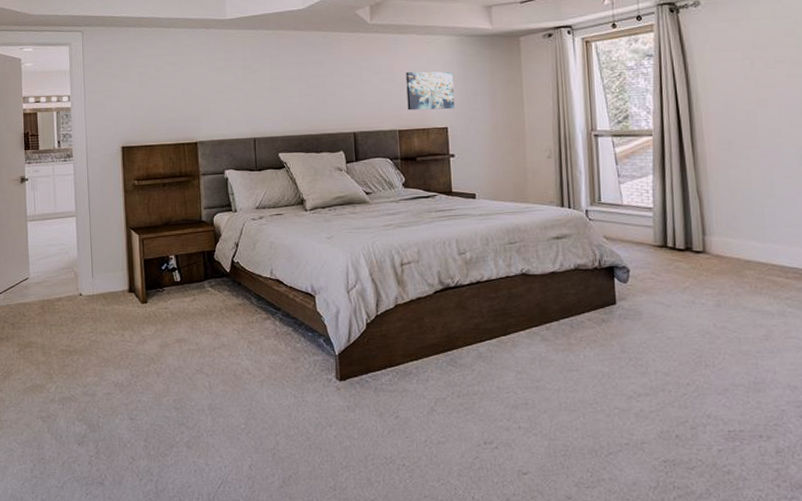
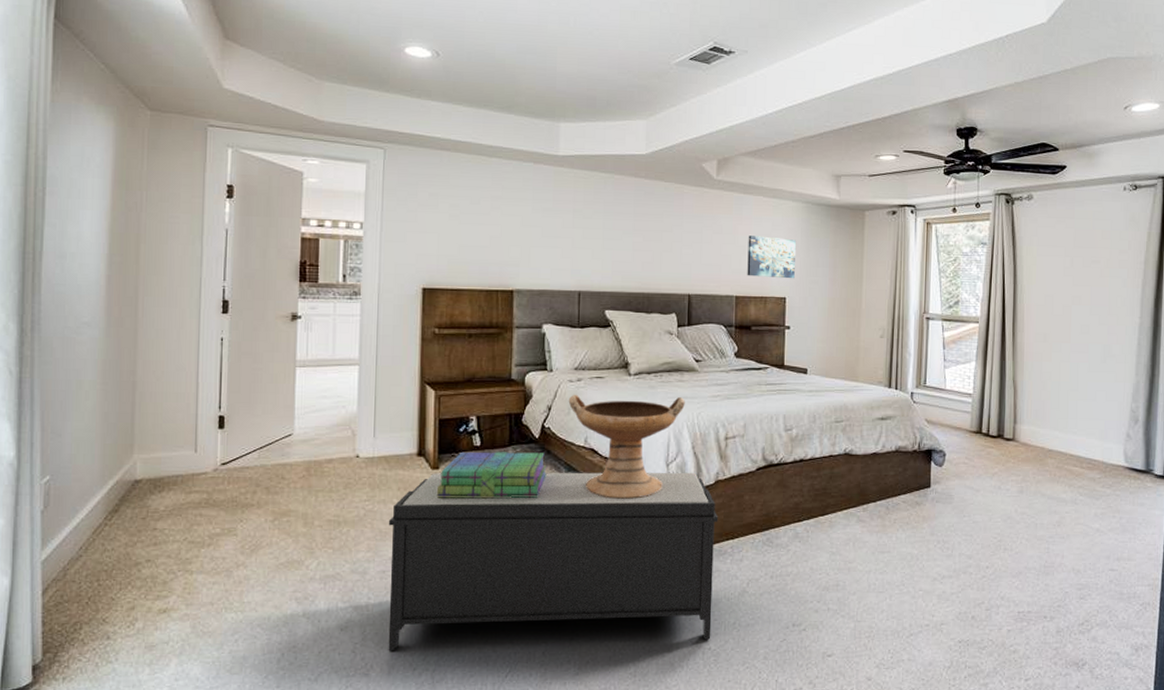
bench: none [109,298,404,464] -> present [388,472,719,652]
stack of books: none [146,285,239,329] -> present [436,451,547,499]
decorative bowl: none [253,228,360,325] -> present [568,394,685,499]

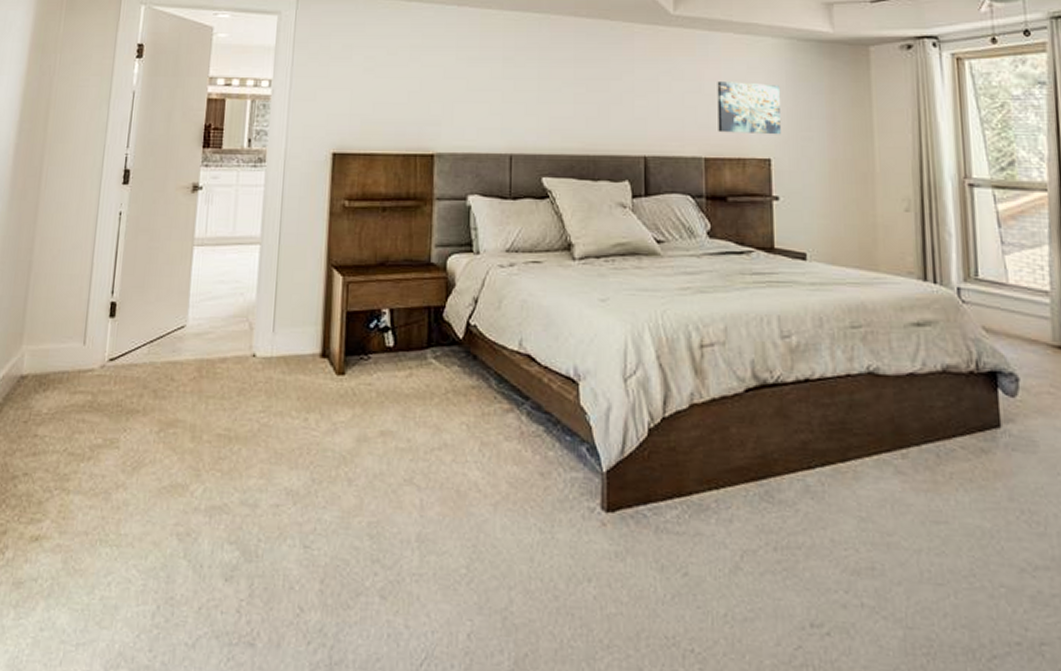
bench: present [388,472,719,652] -> none [278,379,696,637]
stack of books: present [436,451,547,499] -> none [341,353,473,418]
decorative bowl: present [568,394,685,499] -> none [498,283,645,425]

